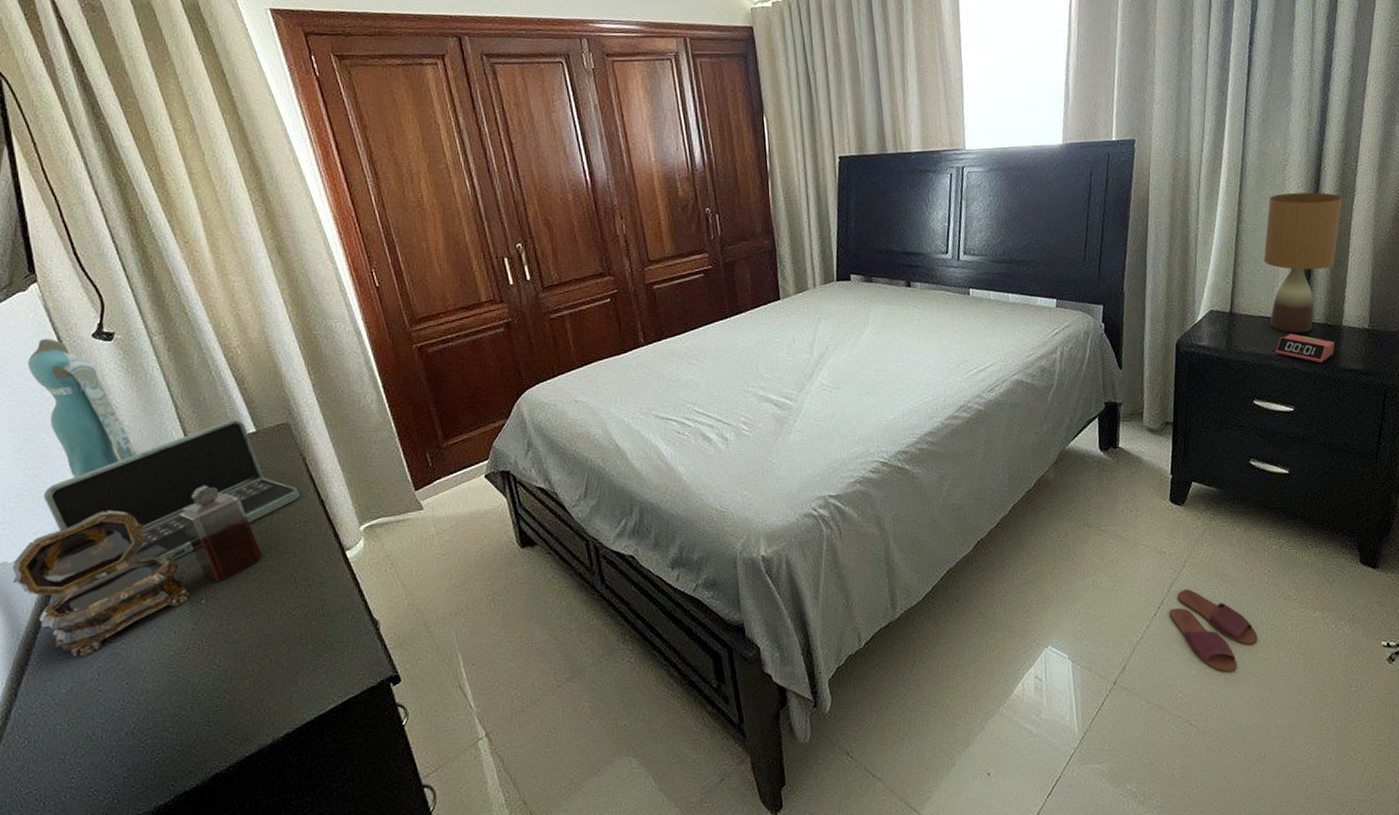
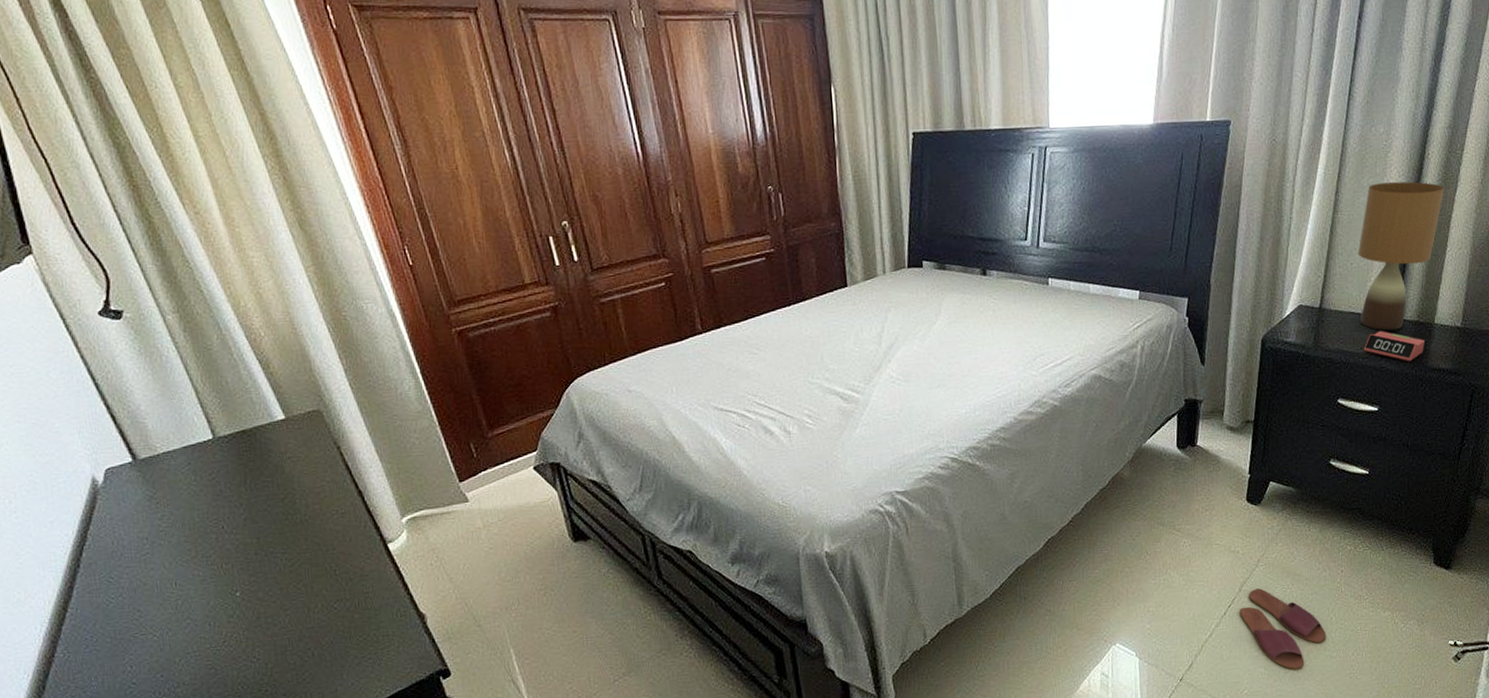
jewelry box: present [12,510,189,658] -> none [30,499,222,650]
dress: present [28,338,137,478] -> none [29,315,156,465]
laptop: present [43,419,300,579] -> none [57,405,336,570]
perfume bottle: present [178,485,263,582] -> none [206,474,299,574]

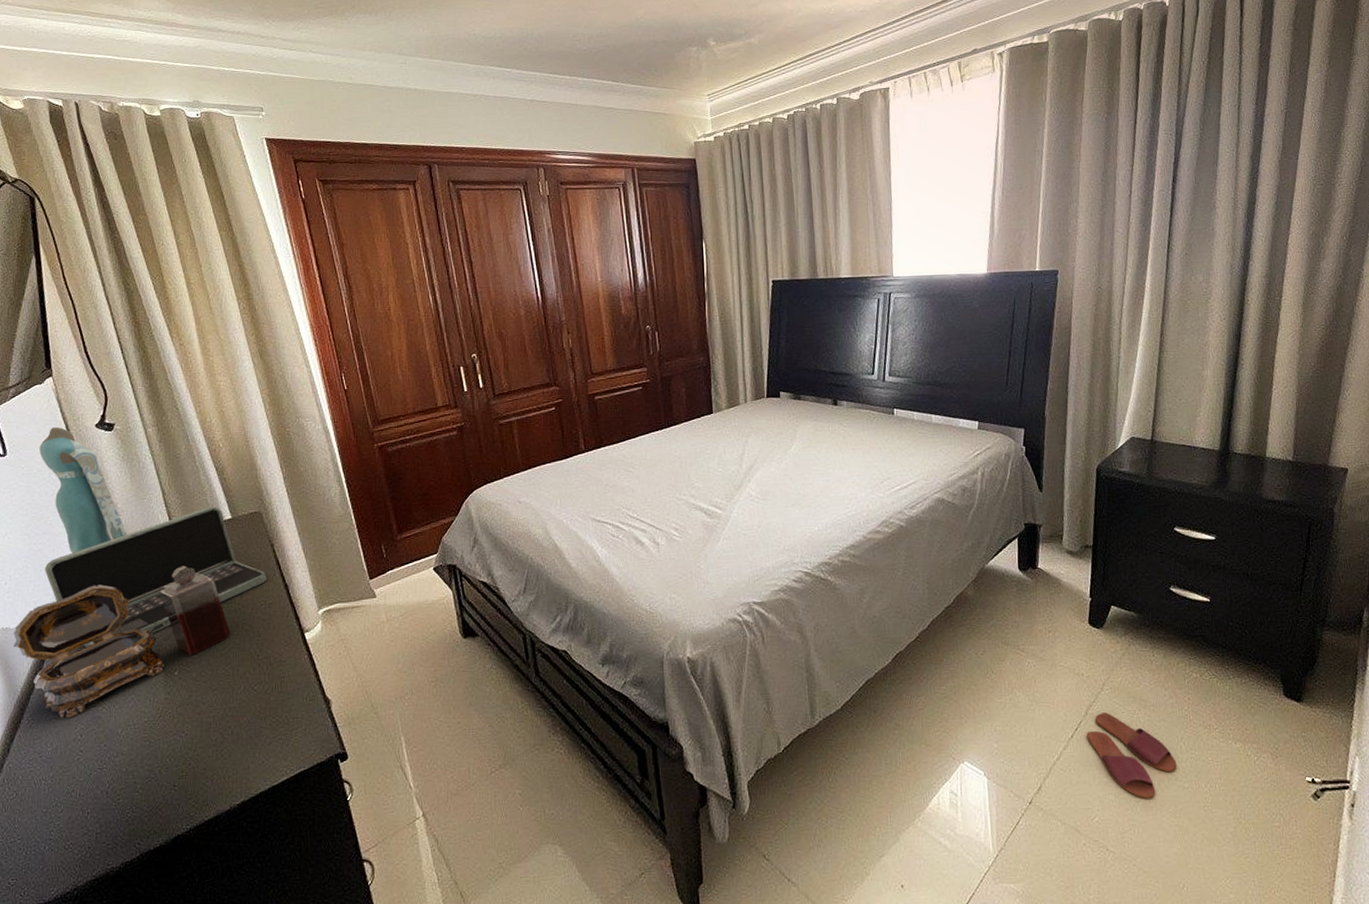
dress: none [29,315,156,465] -> present [39,426,127,554]
jewelry box: none [30,499,222,650] -> present [13,584,164,719]
laptop: none [57,405,336,570] -> present [44,506,267,647]
perfume bottle: none [206,474,299,574] -> present [159,565,231,656]
table lamp: present [1357,181,1445,331] -> none [1185,325,1267,463]
alarm clock: present [1363,331,1425,362] -> none [1196,463,1258,494]

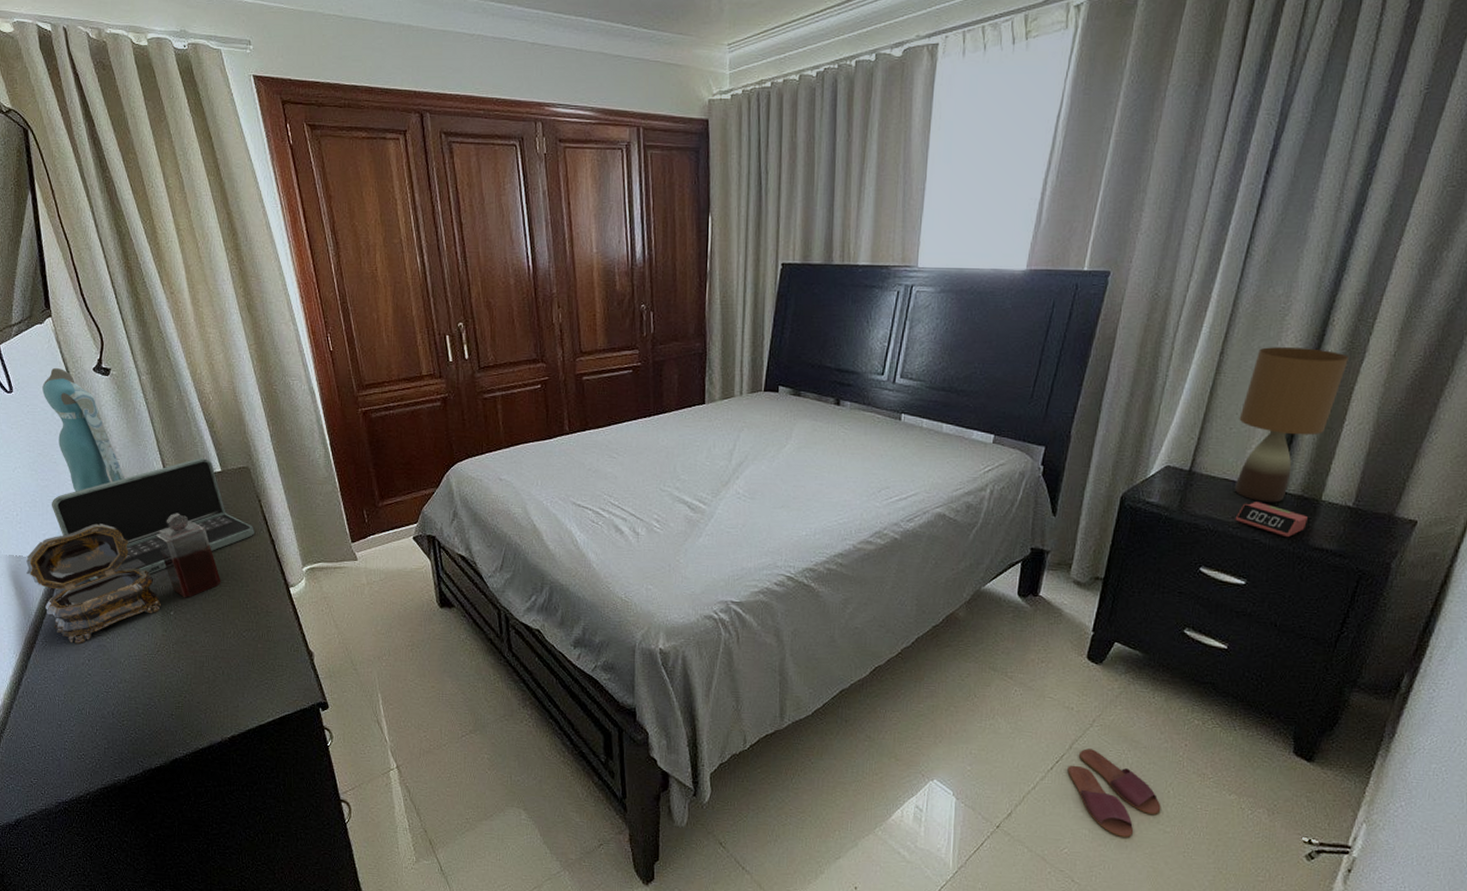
table lamp: none [1185,325,1267,463] -> present [1234,347,1350,503]
alarm clock: none [1196,463,1258,494] -> present [1235,502,1308,538]

